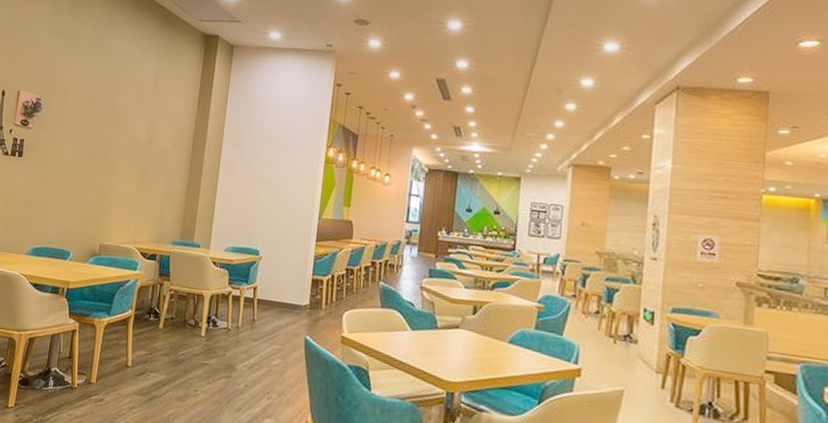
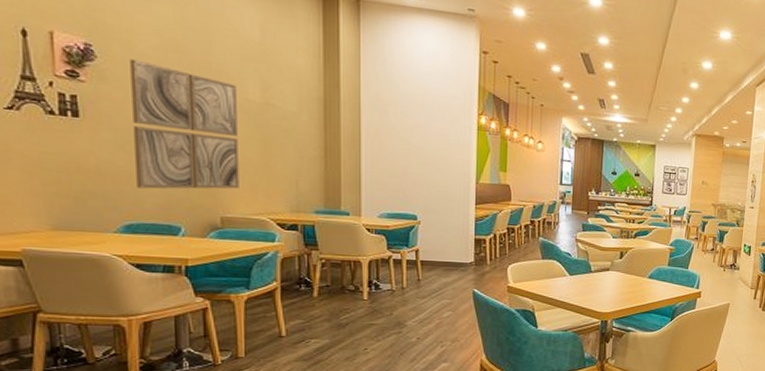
wall art: none [47,108,130,219] -> present [130,59,239,189]

